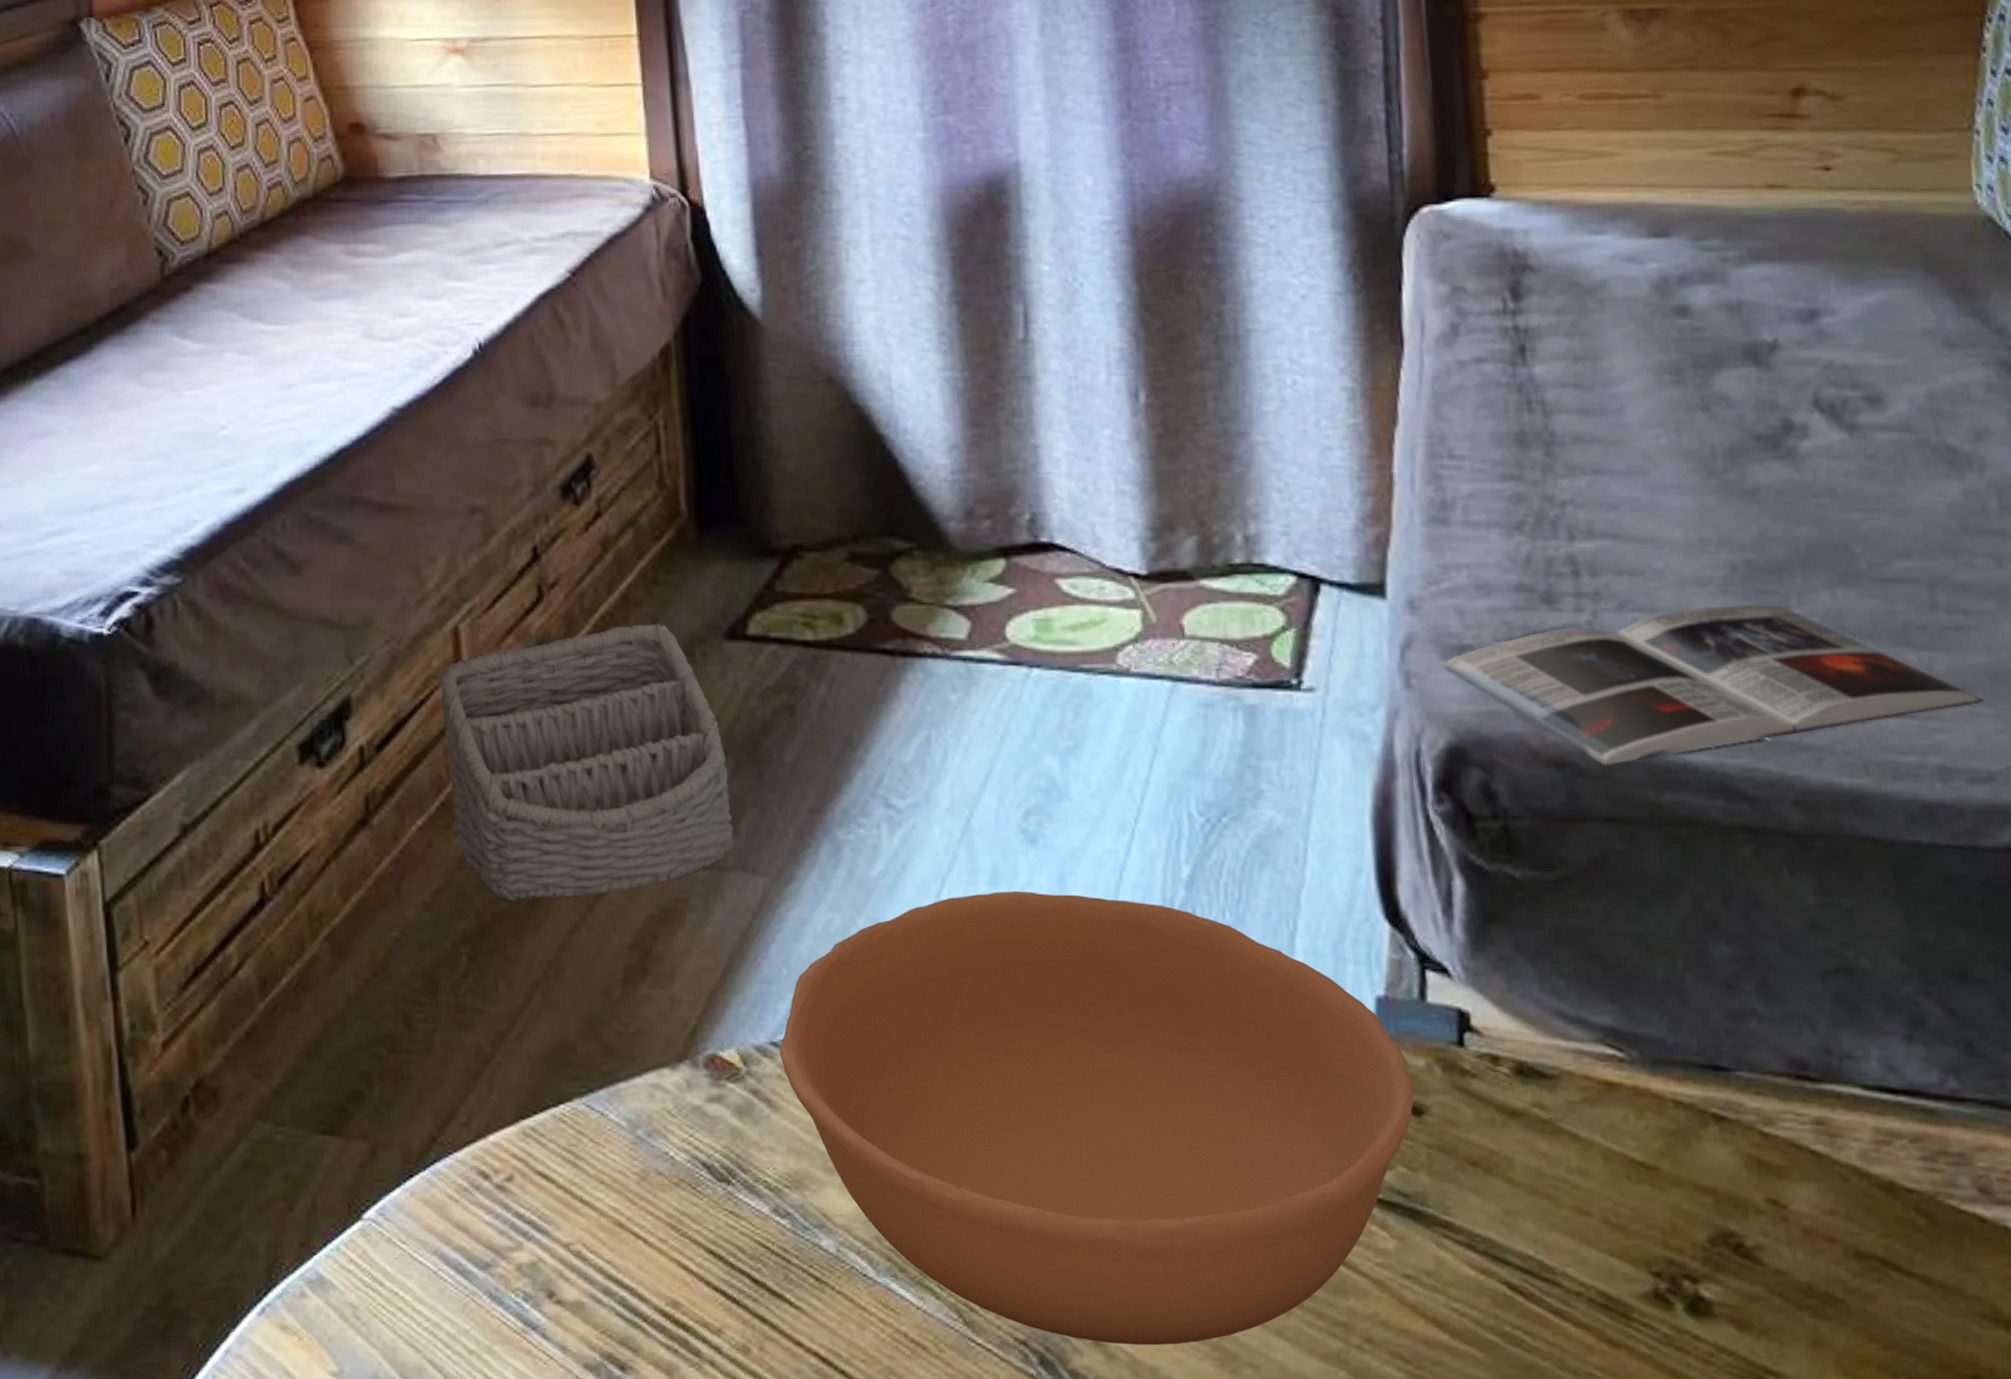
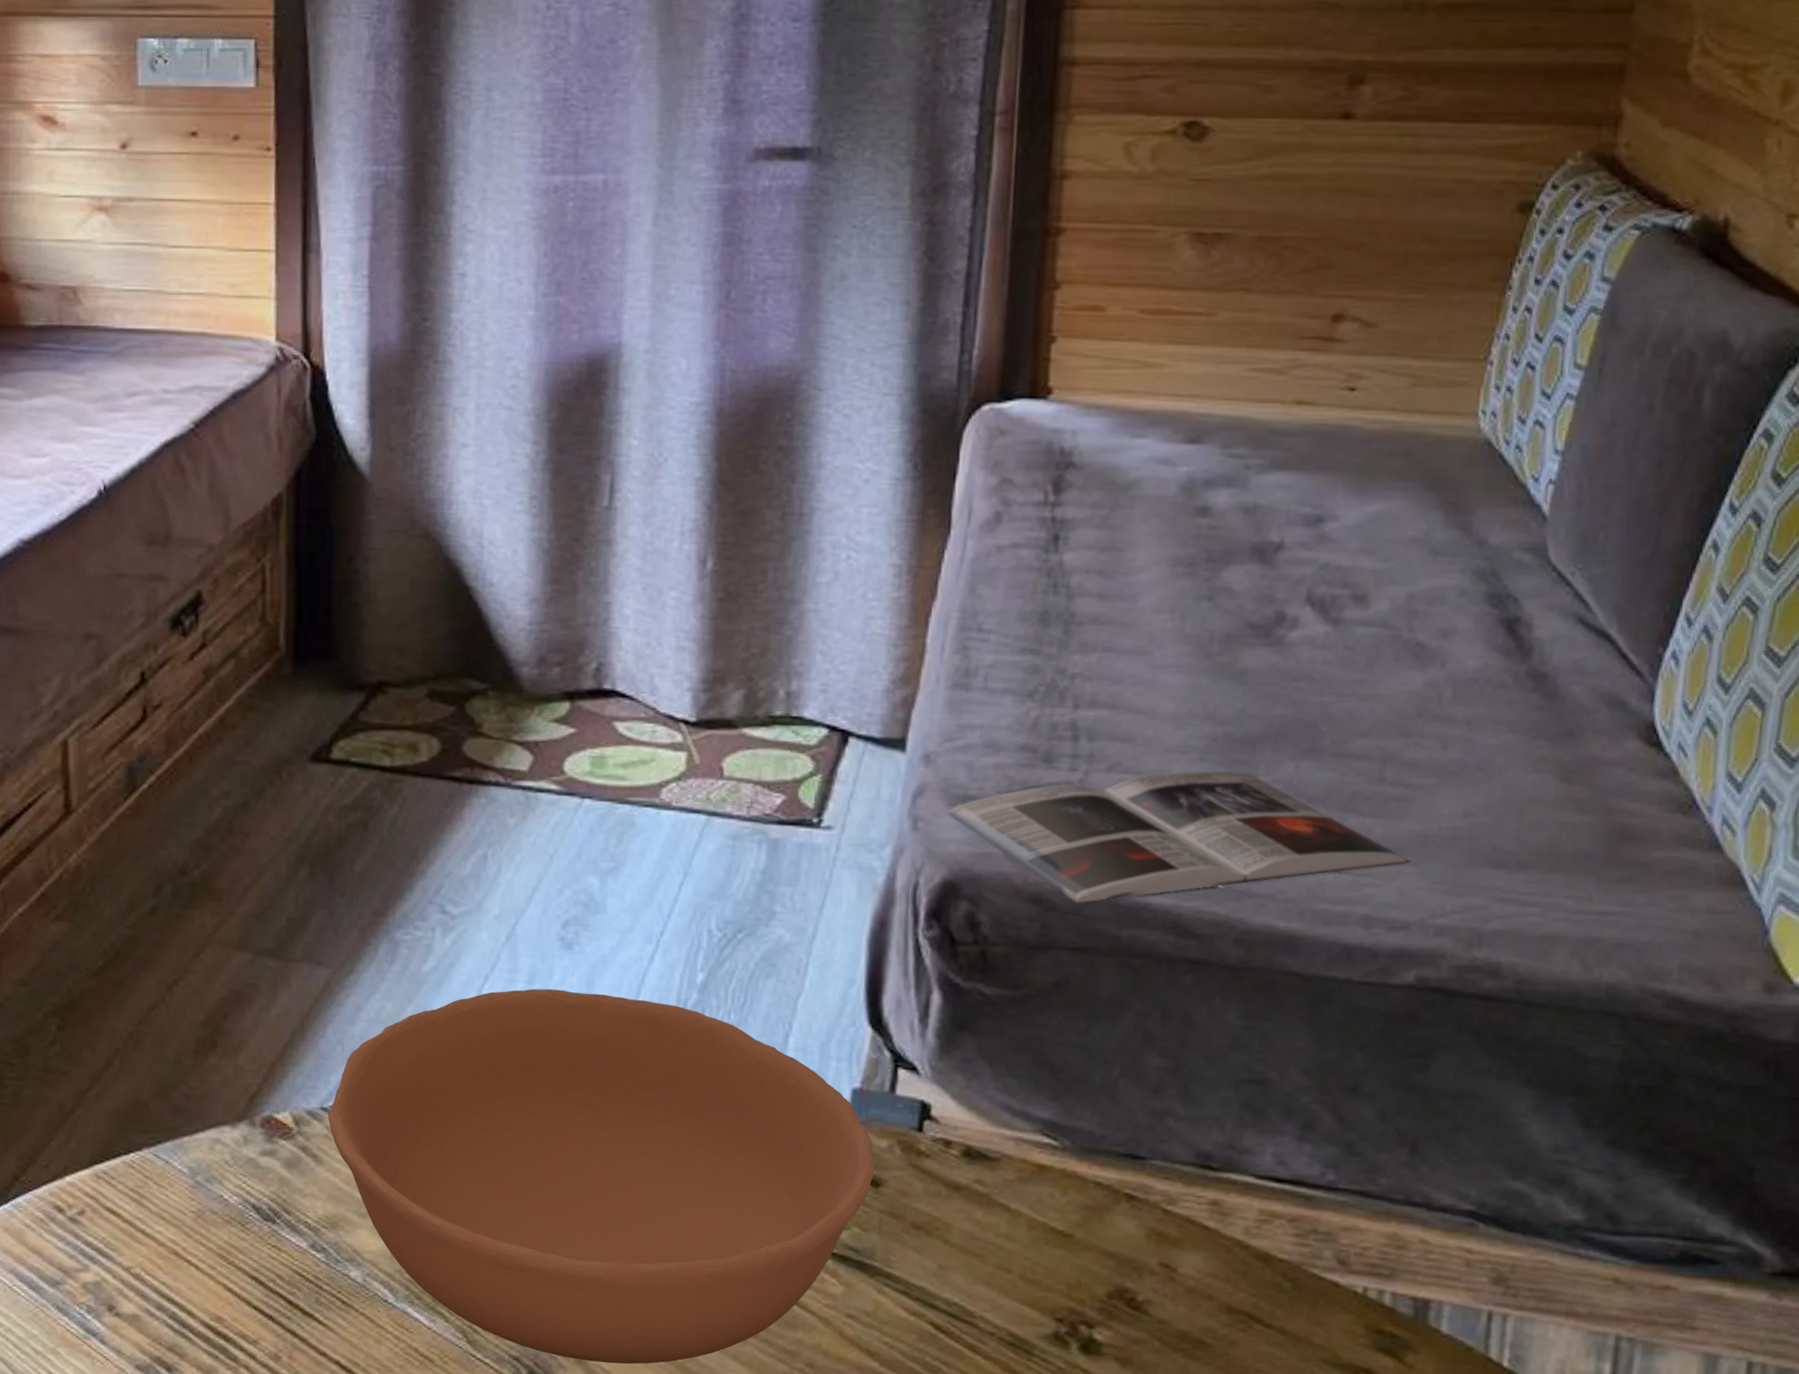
basket: present [439,624,734,900] -> none [46,745,304,980]

